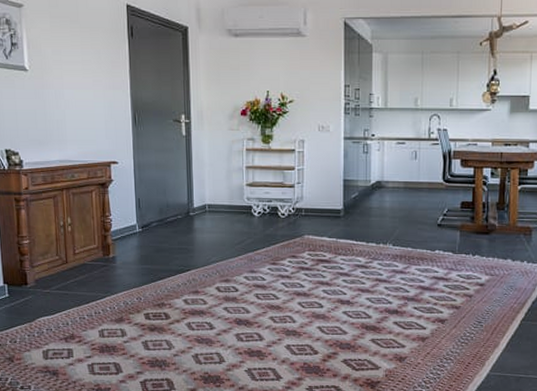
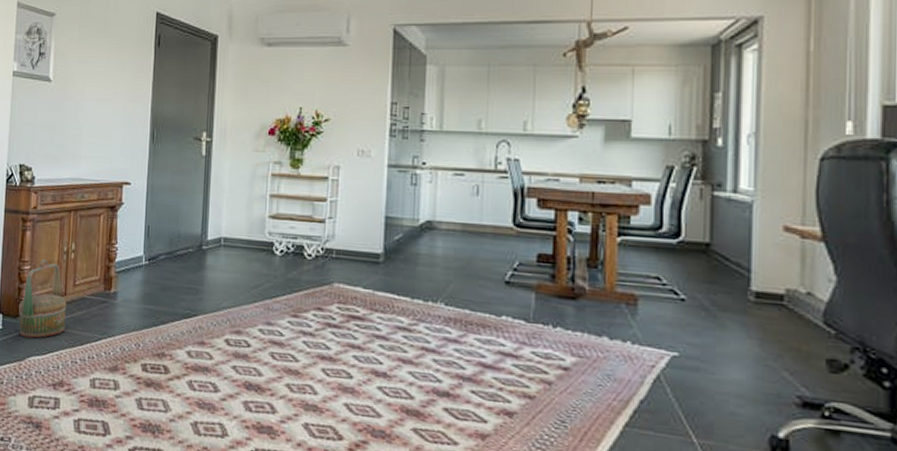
decorative basket: none [22,233,70,302] -> present [18,258,67,338]

